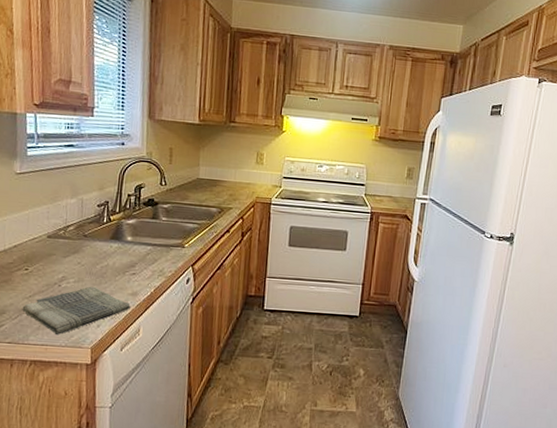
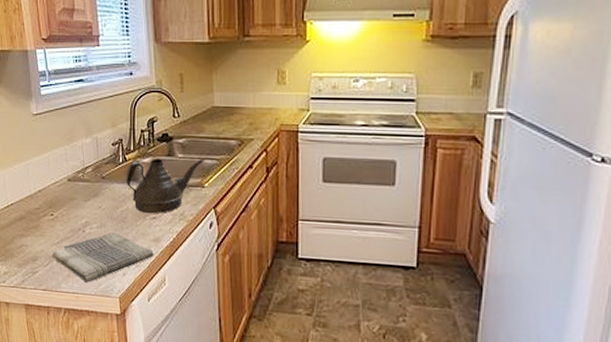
teapot: none [108,220,187,270] -> present [125,158,204,214]

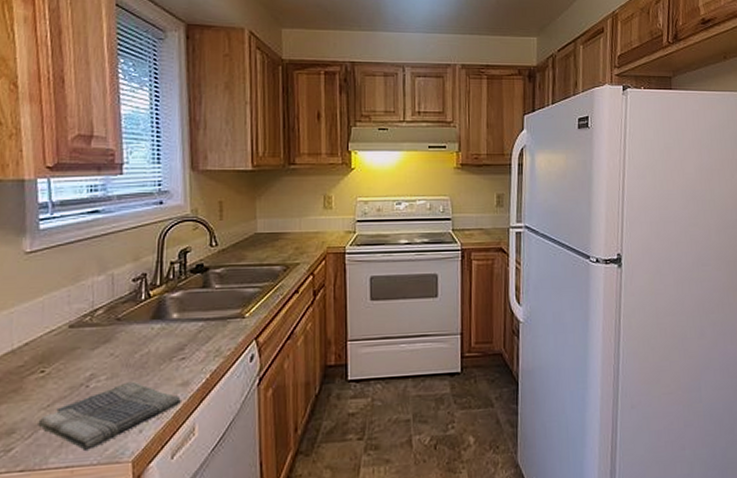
teapot: present [125,158,204,214] -> none [148,287,245,355]

